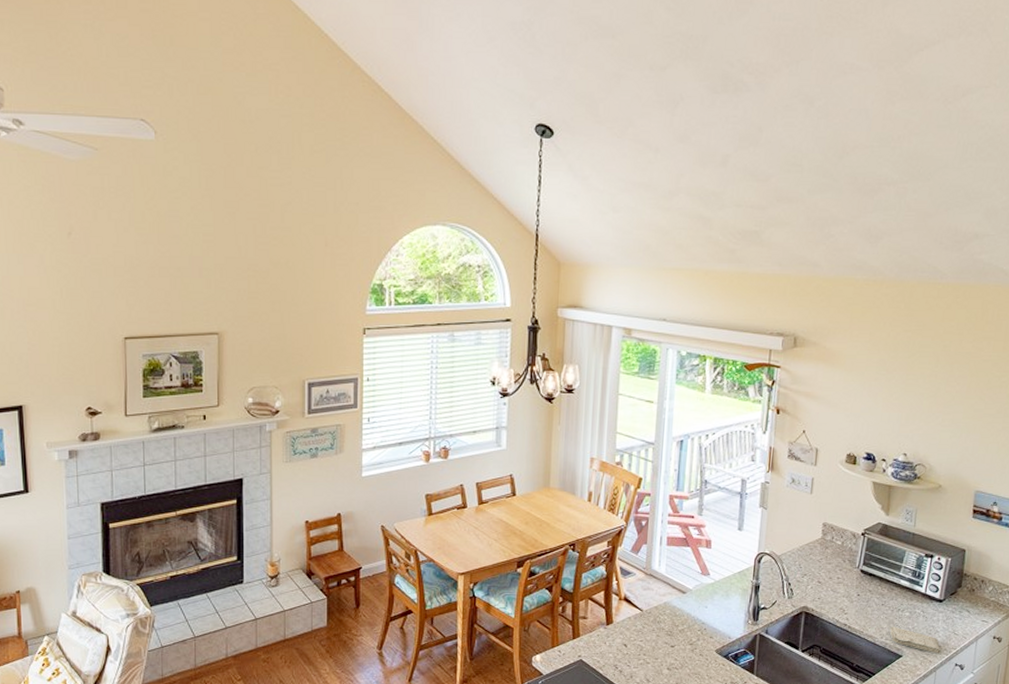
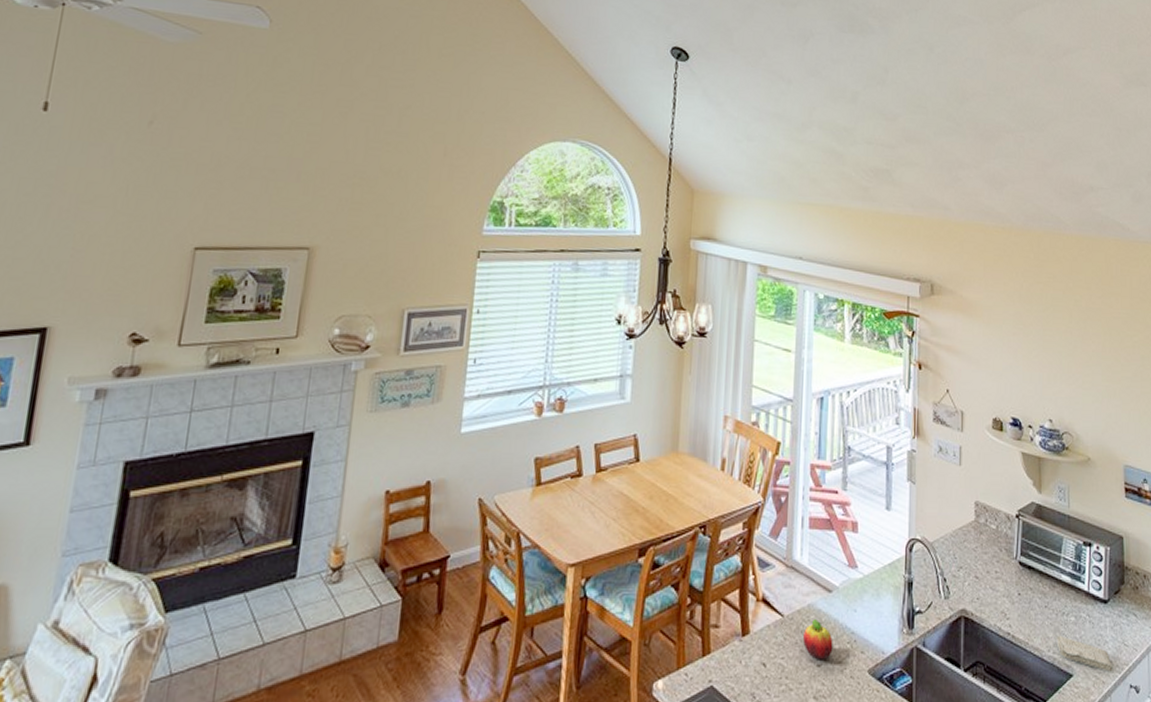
fruit: none [659,613,686,643] -> present [803,619,833,660]

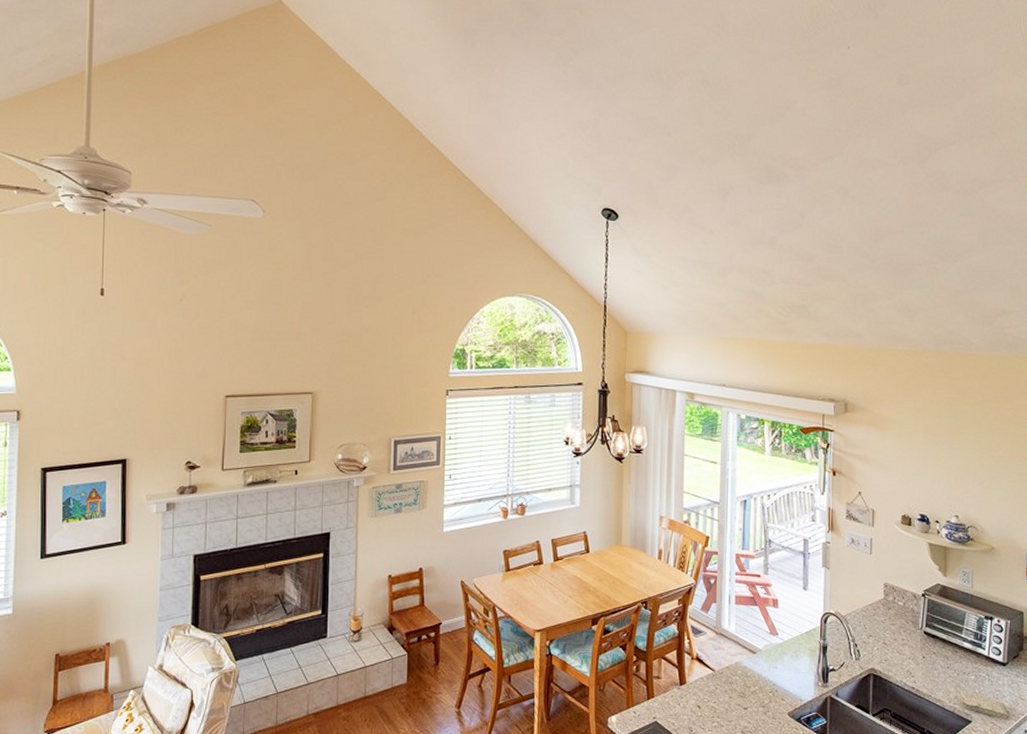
fruit: present [803,619,833,660] -> none [732,674,758,705]

